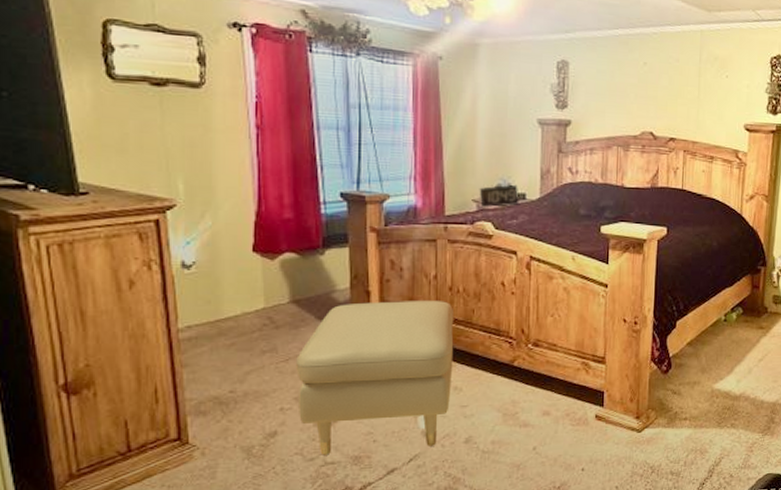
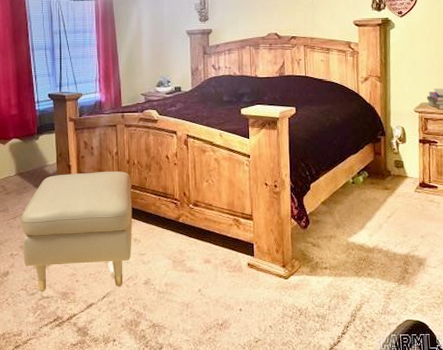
alarm clock: present [479,184,519,208] -> none [146,80,176,100]

